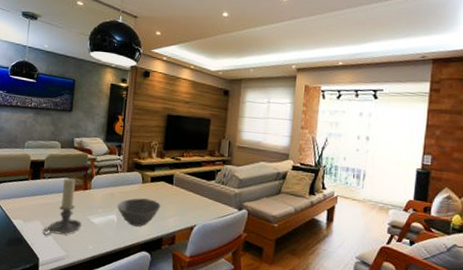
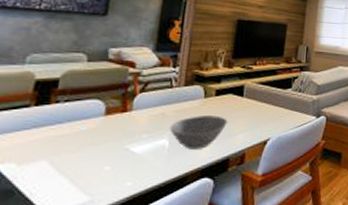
candle holder: present [42,178,82,236] -> none [50,99,117,180]

